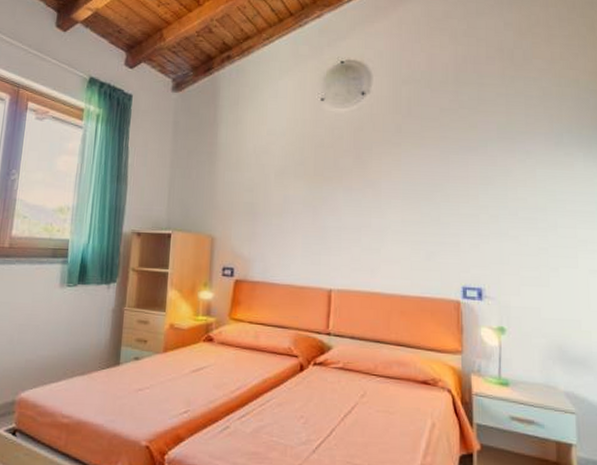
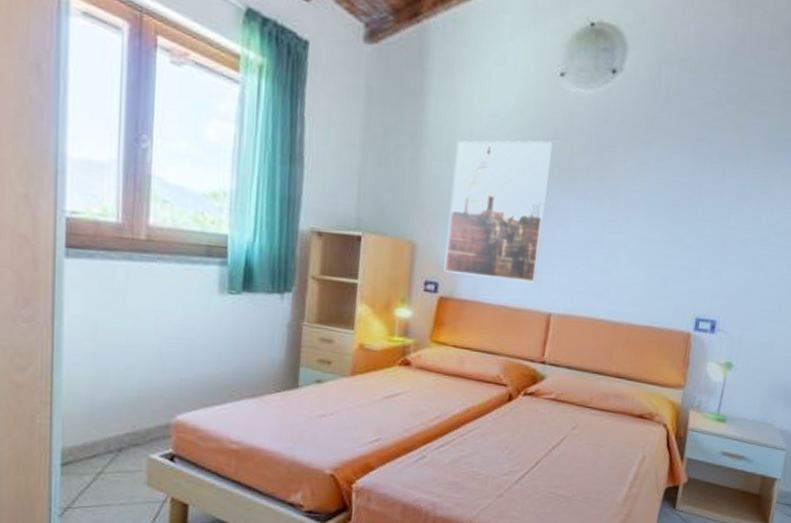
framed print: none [238,149,320,264] -> present [444,140,554,284]

